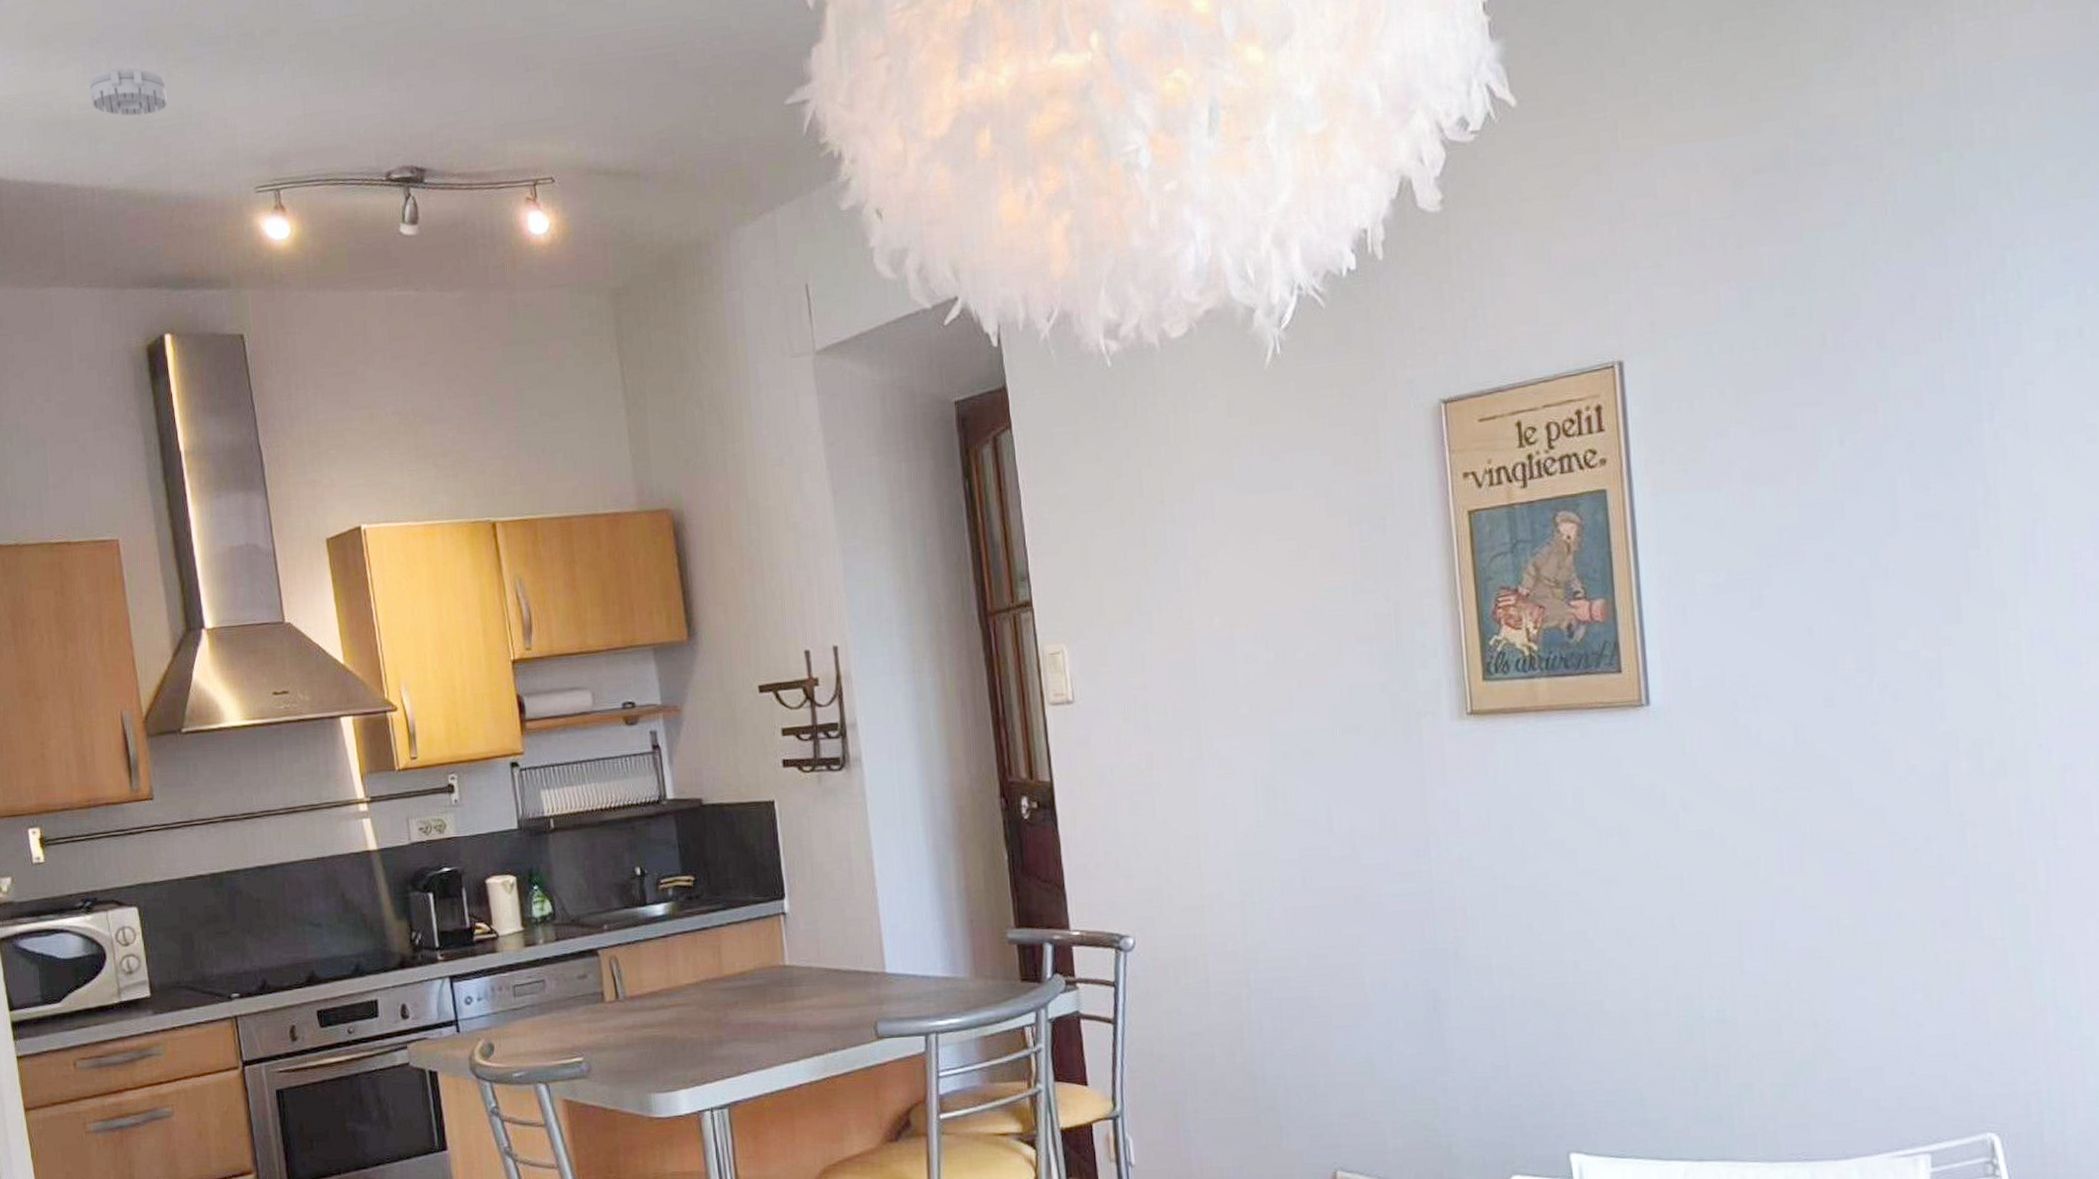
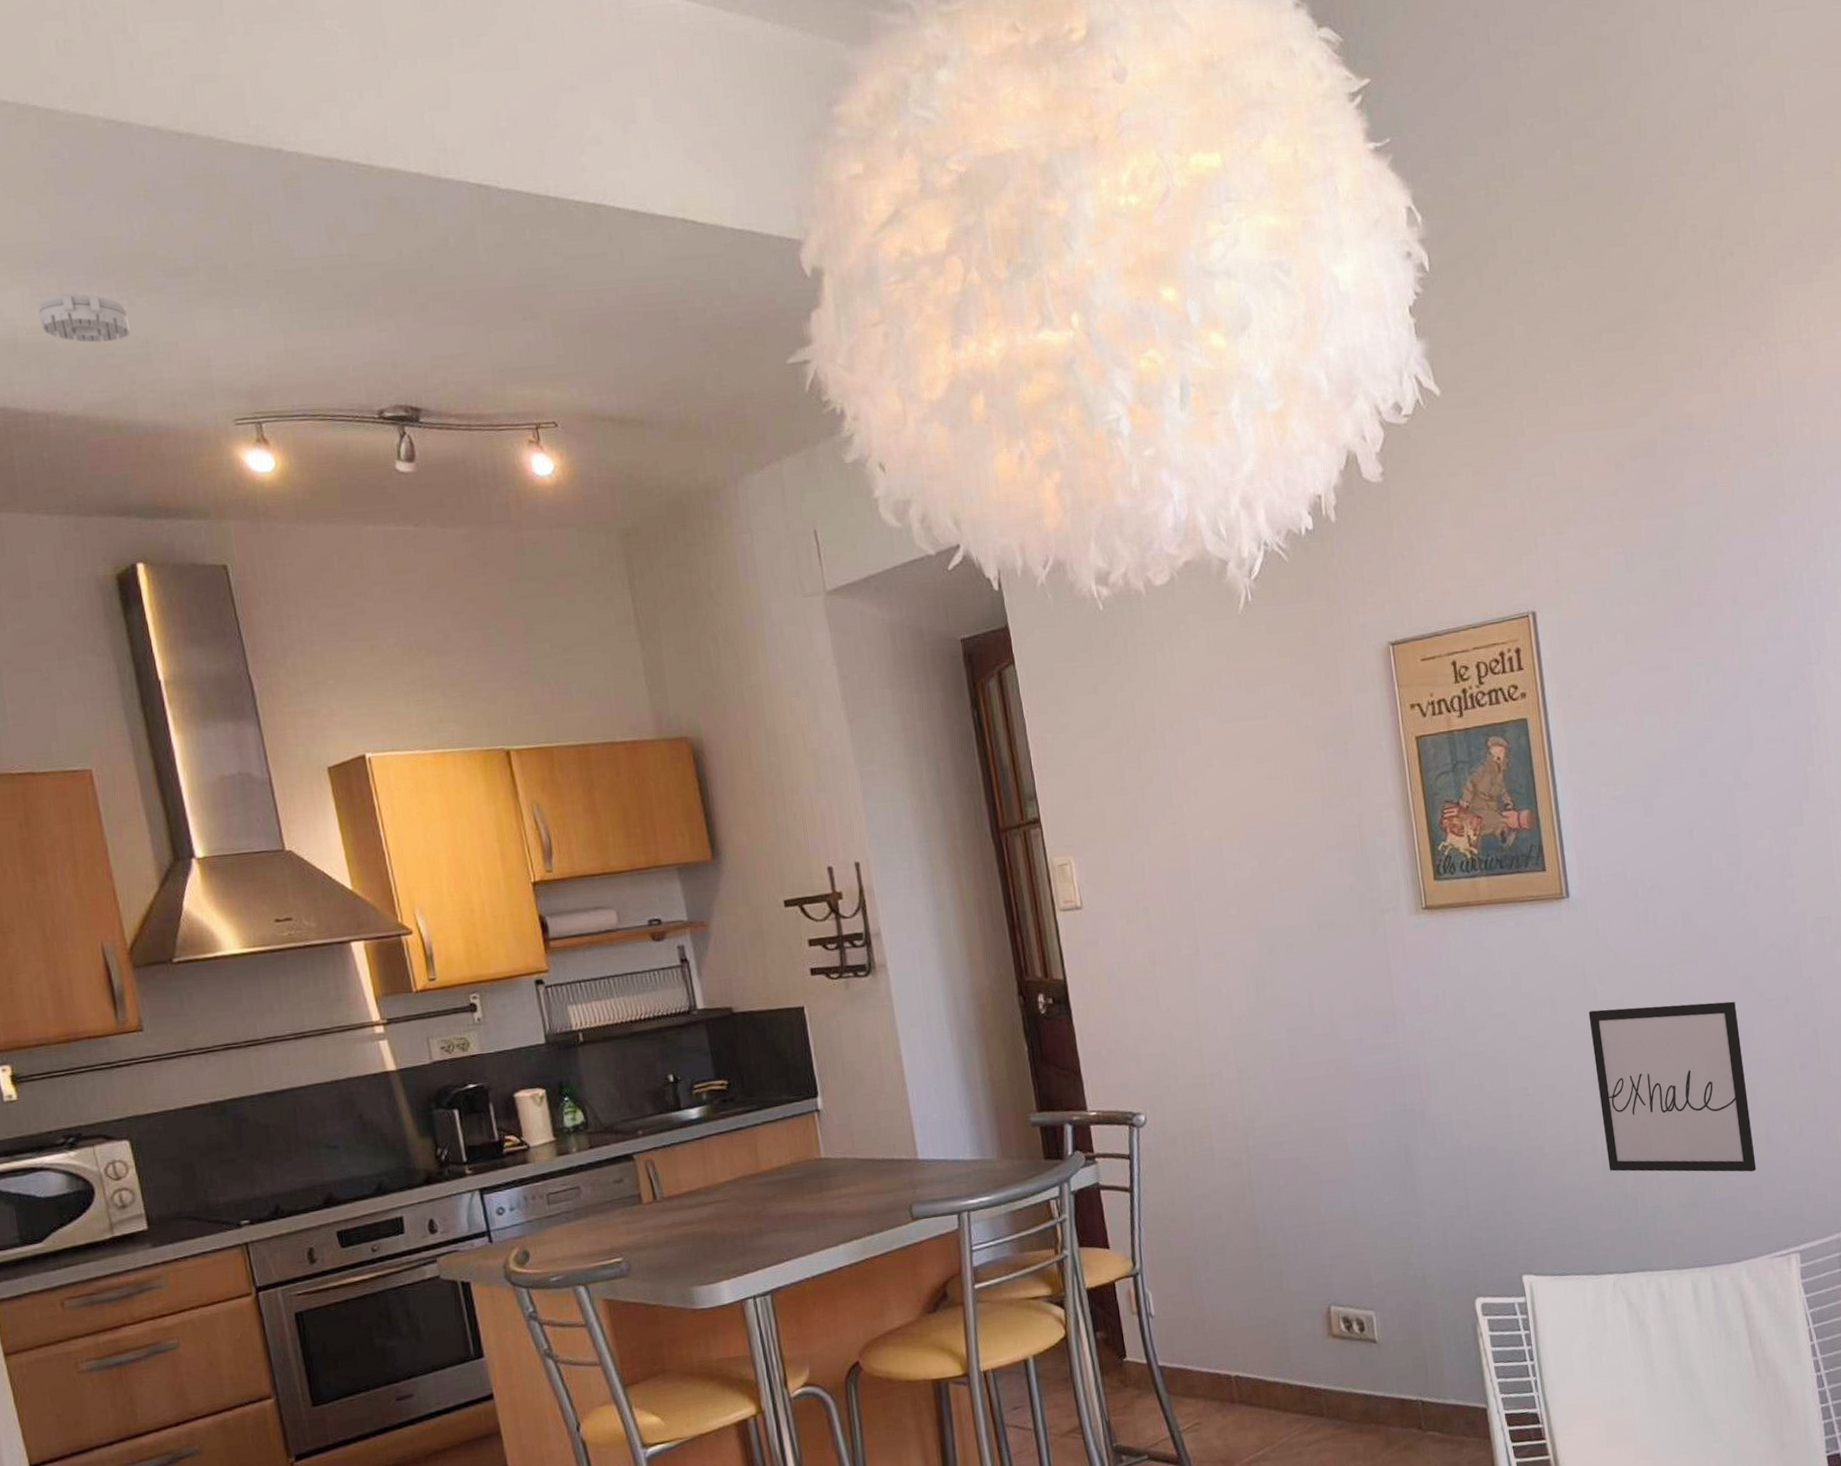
wall art: none [1667,838,1878,1050] -> present [1588,1001,1757,1172]

